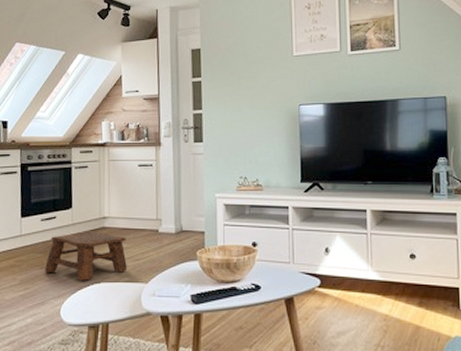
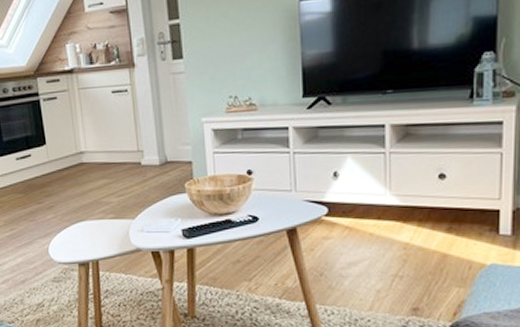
stool: present [45,231,127,281] -> none [27,167,111,219]

